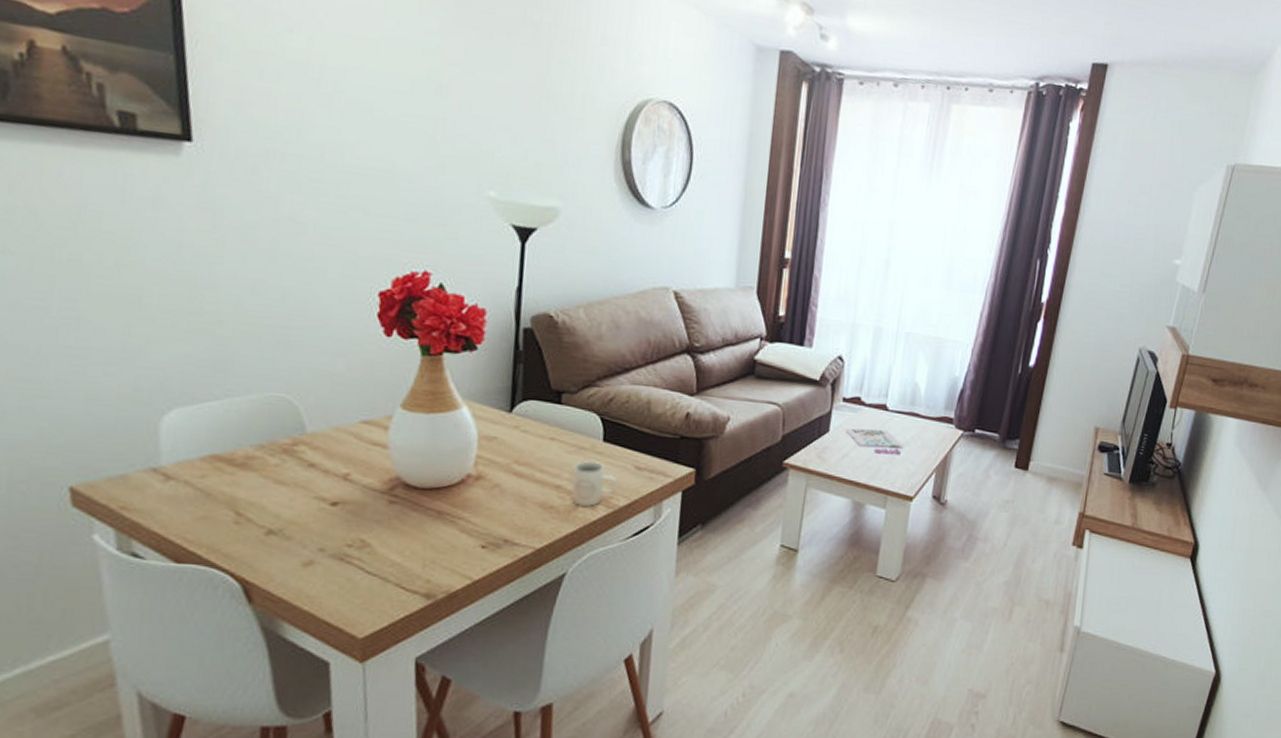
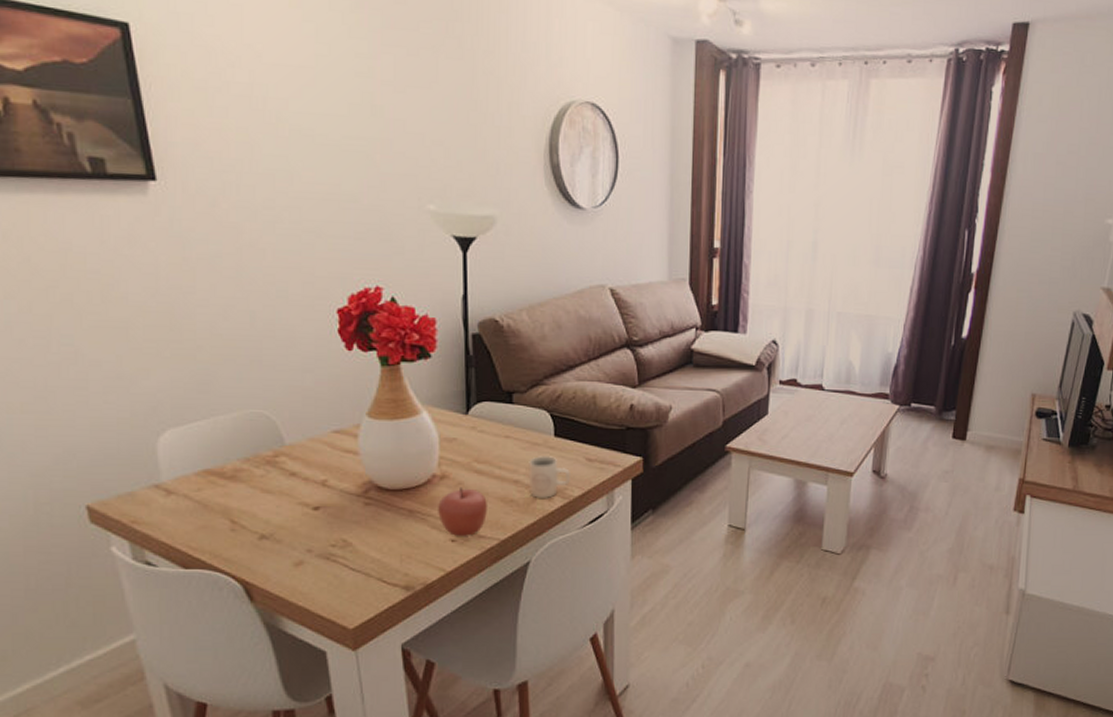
fruit: none [469,489,525,543] -> present [438,486,487,536]
magazine: present [845,428,903,455] -> none [784,409,840,433]

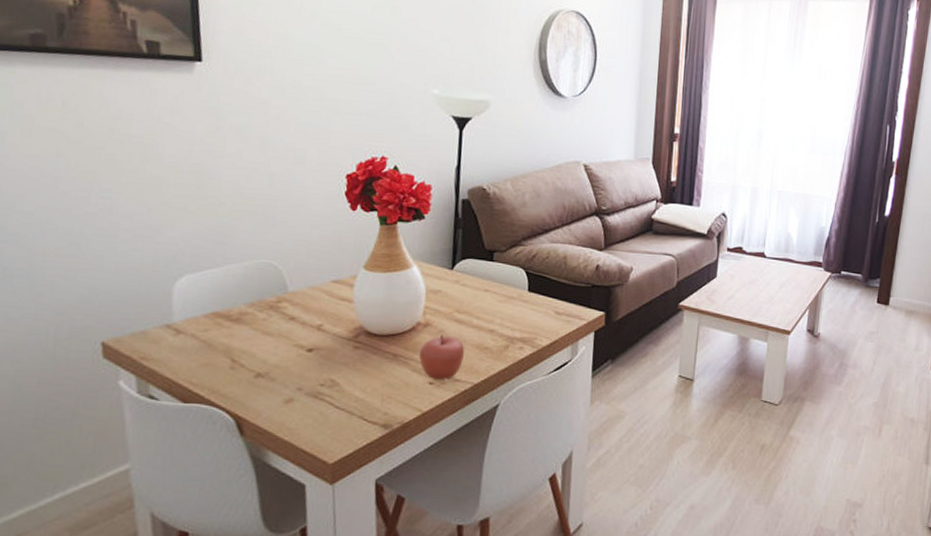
mug: present [528,456,572,499] -> none [502,308,541,348]

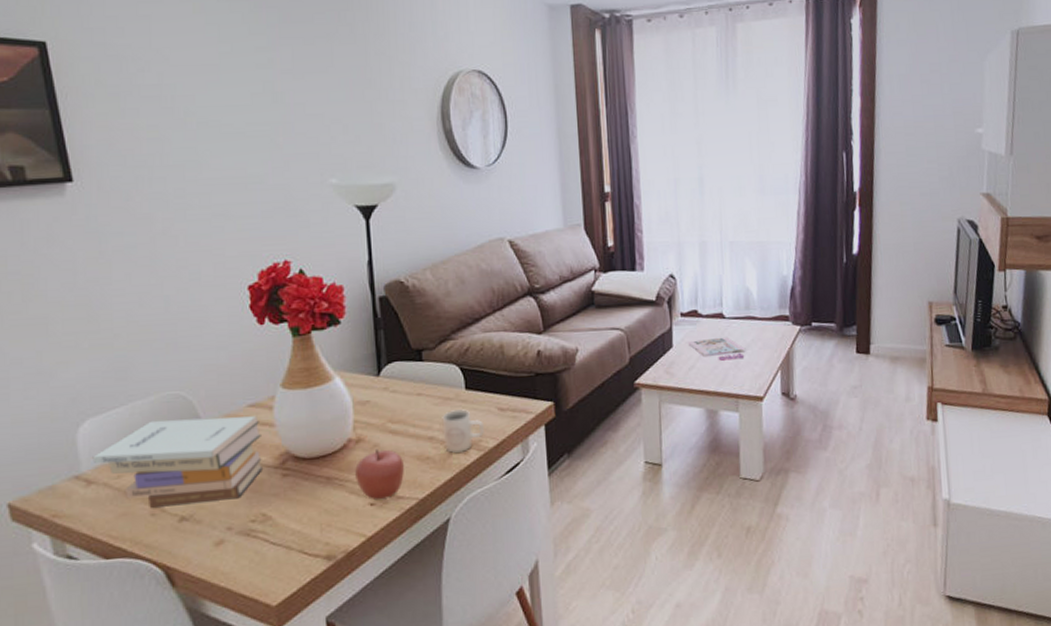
books: none [184,283,340,363] -> present [92,416,262,508]
mug: none [502,308,541,348] -> present [442,409,485,453]
magazine: none [730,273,780,295] -> present [688,337,745,361]

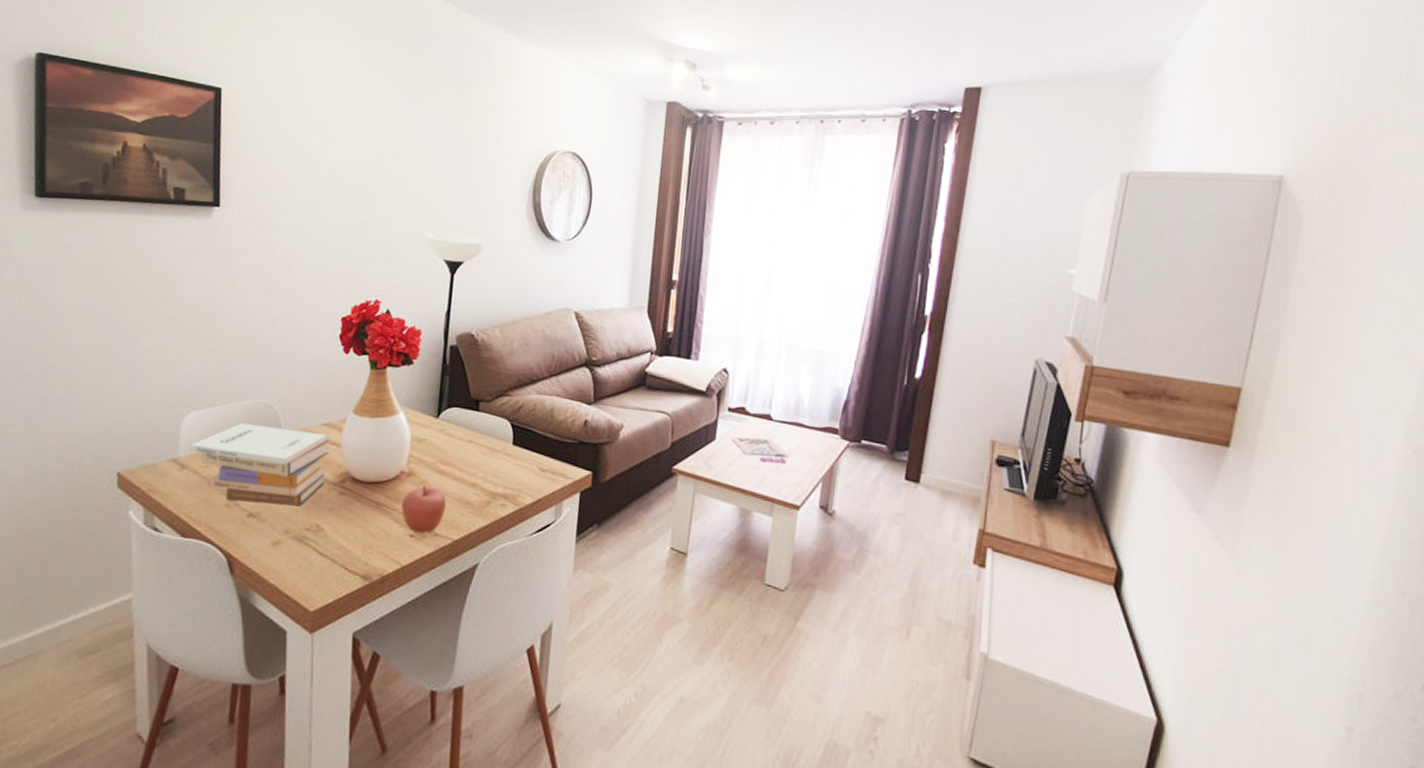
mug: present [442,409,485,453] -> none [485,462,525,505]

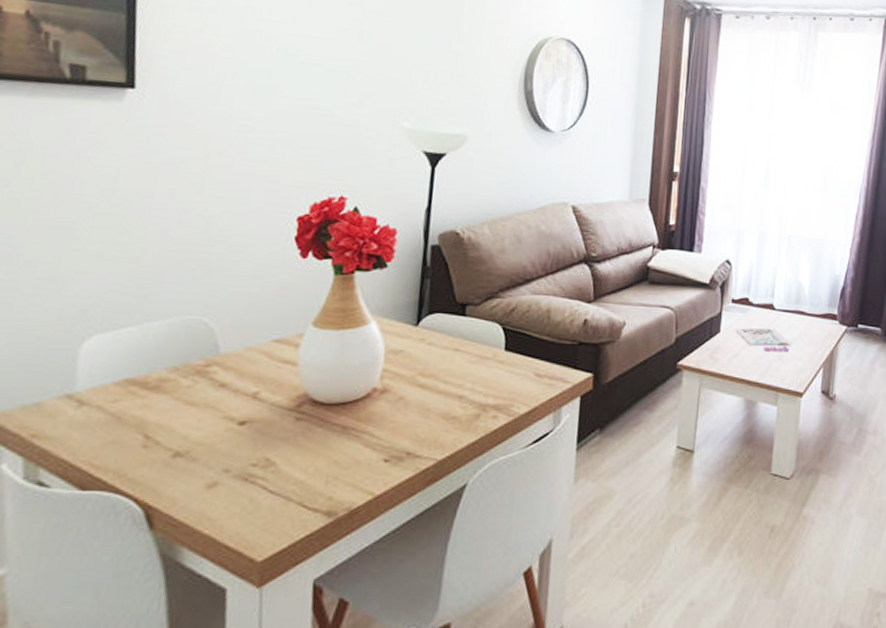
books: present [189,422,329,506] -> none [90,344,282,439]
fruit: present [401,484,446,533] -> none [373,401,428,456]

